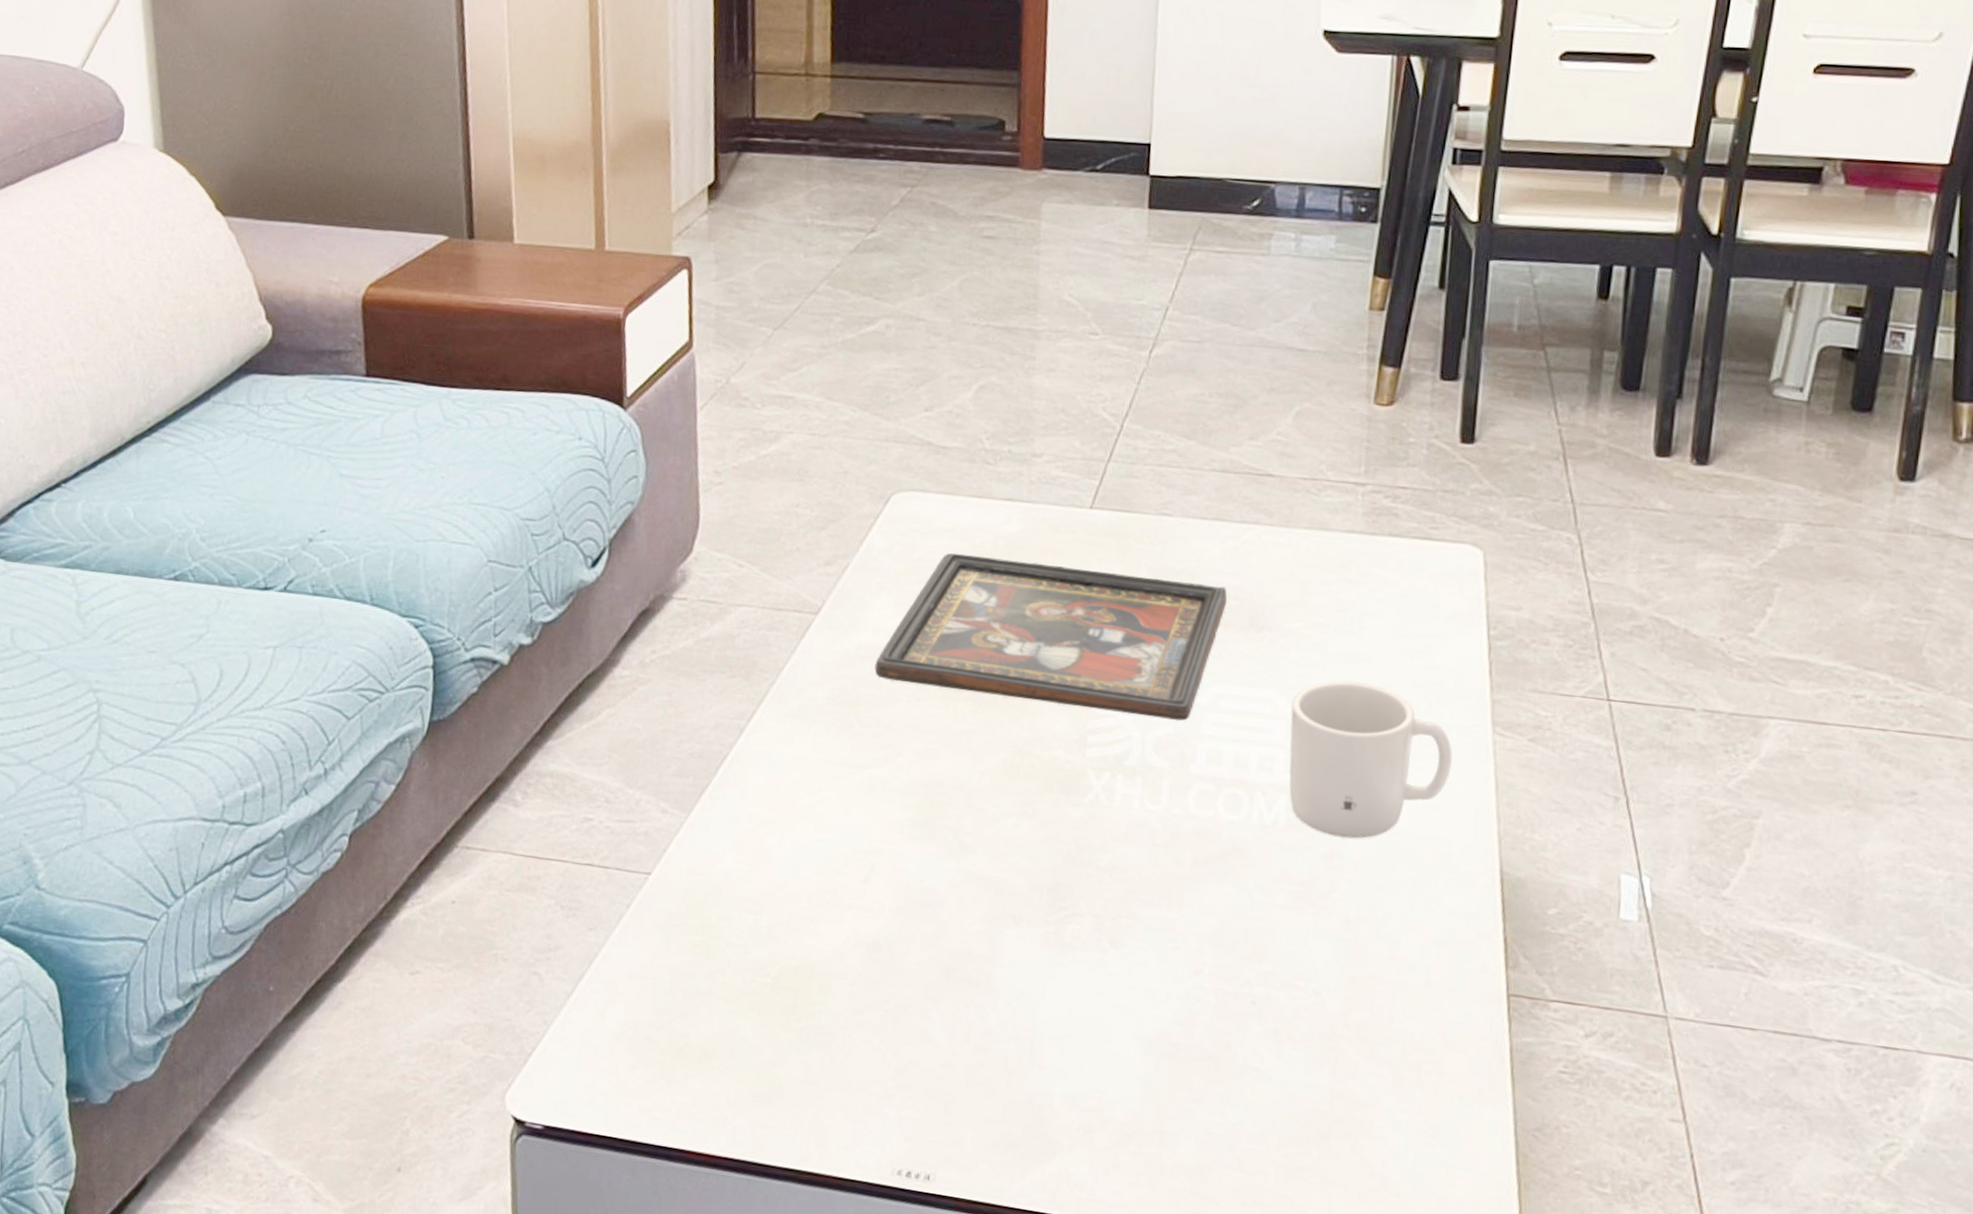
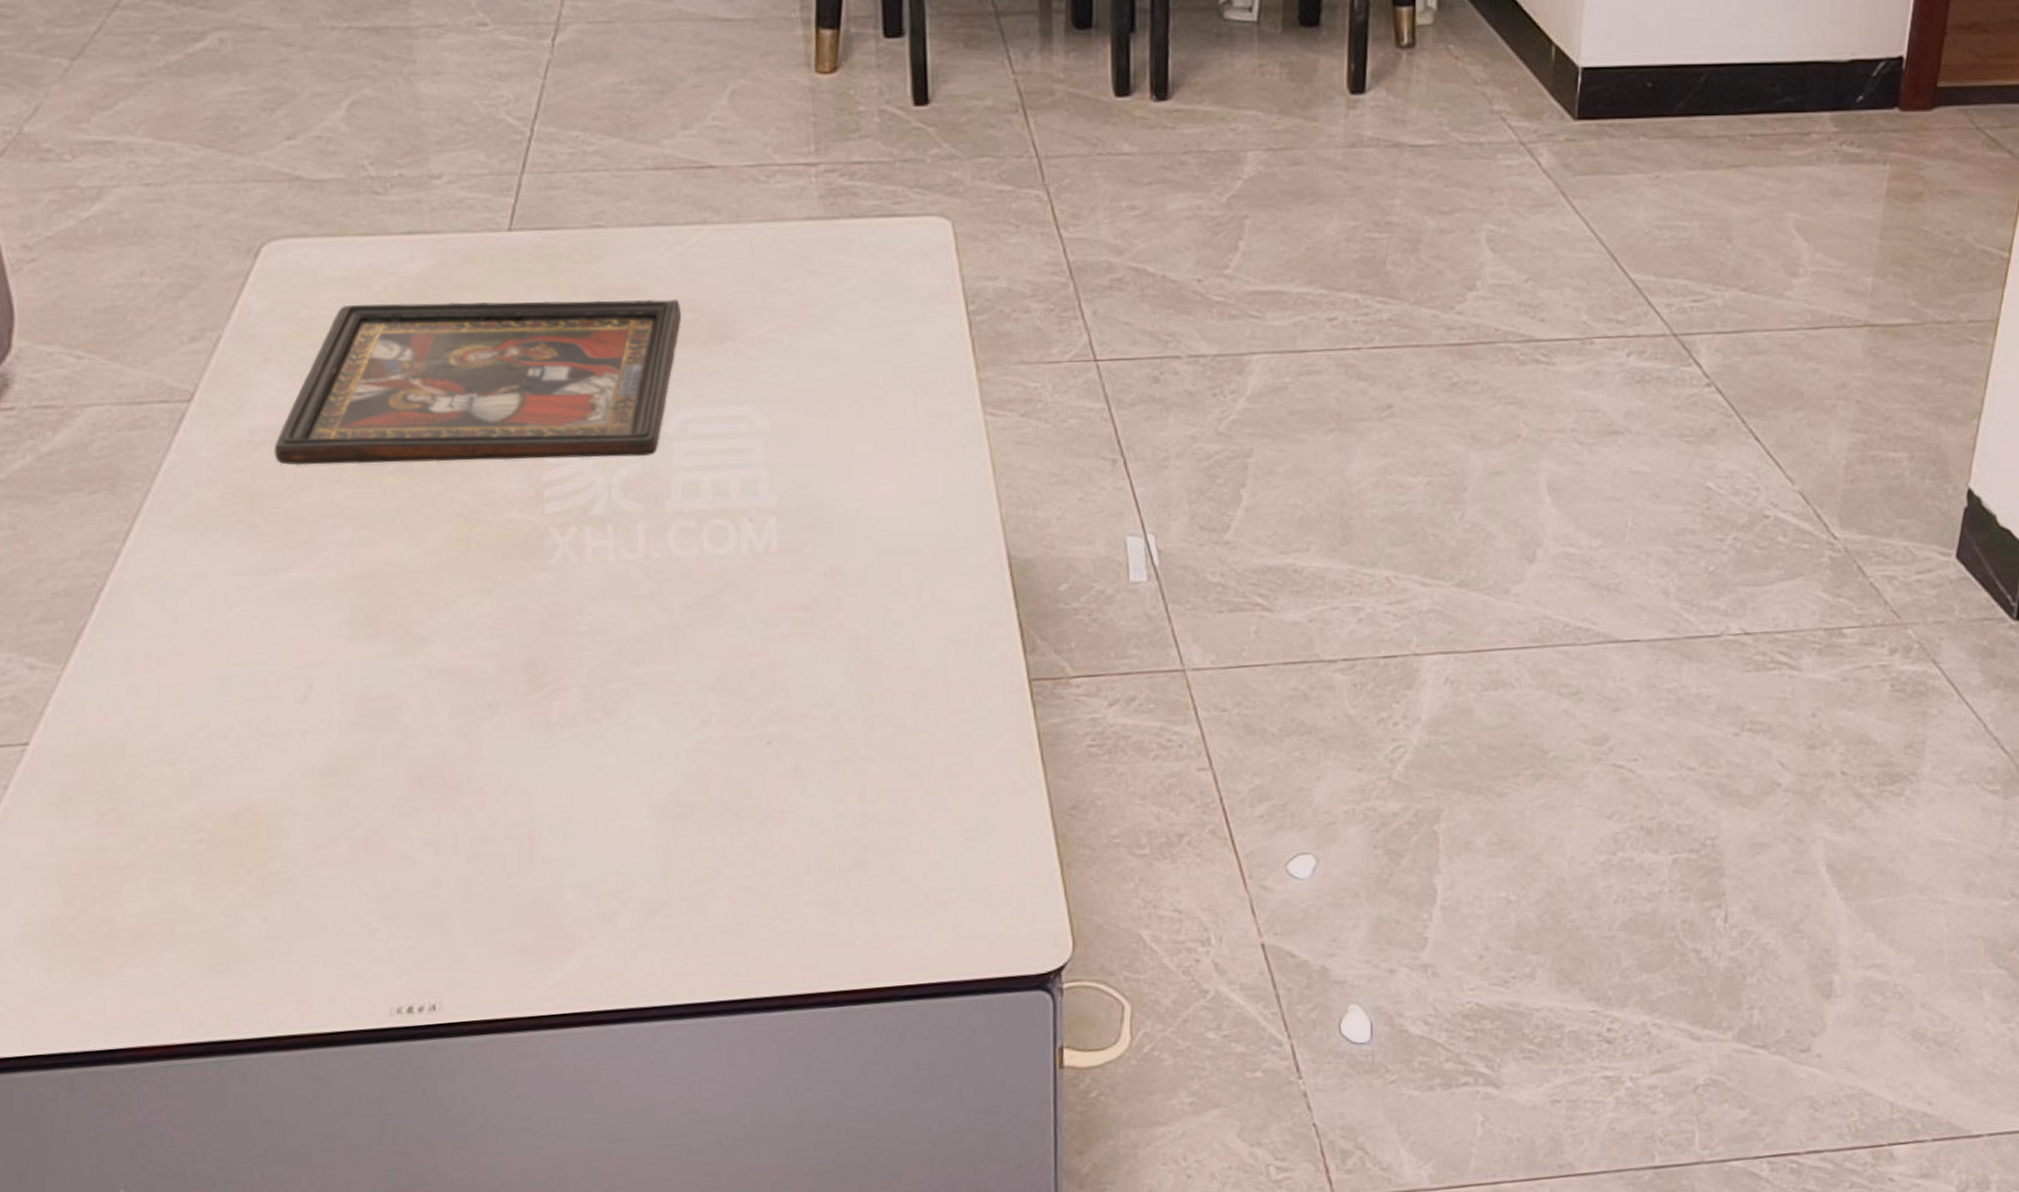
mug: present [1289,681,1453,839] -> none [768,382,946,552]

